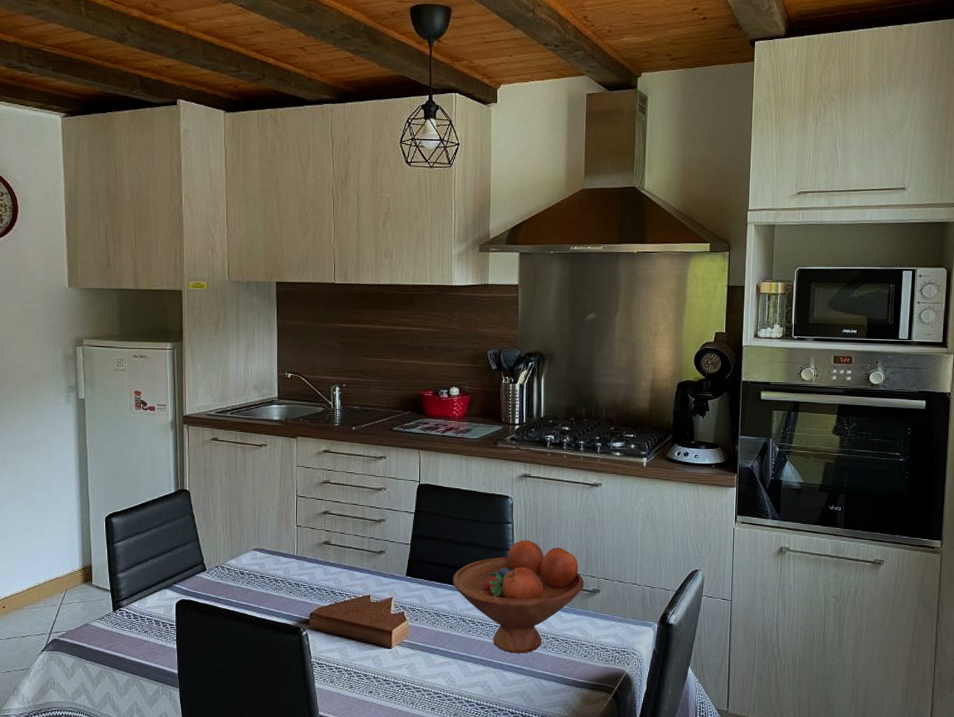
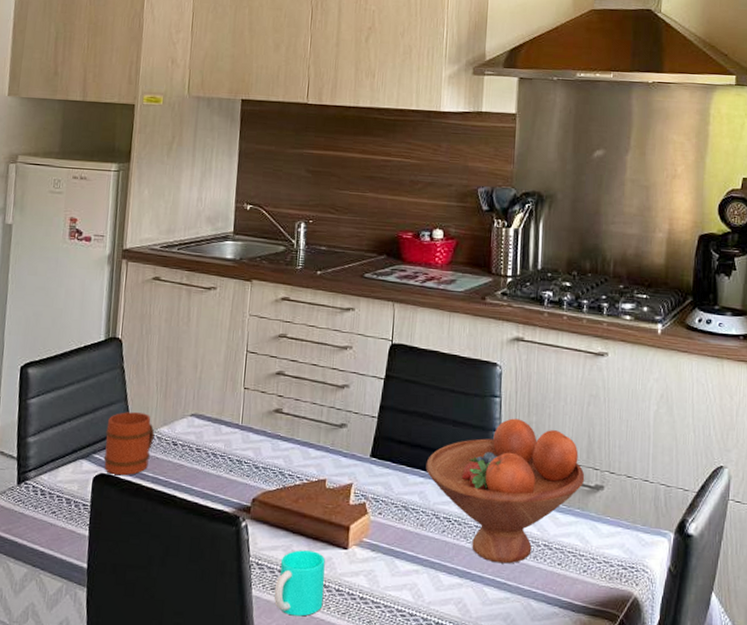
mug: none [183,549,224,600] -> present [103,412,155,476]
cup: none [333,651,374,702] -> present [274,550,325,617]

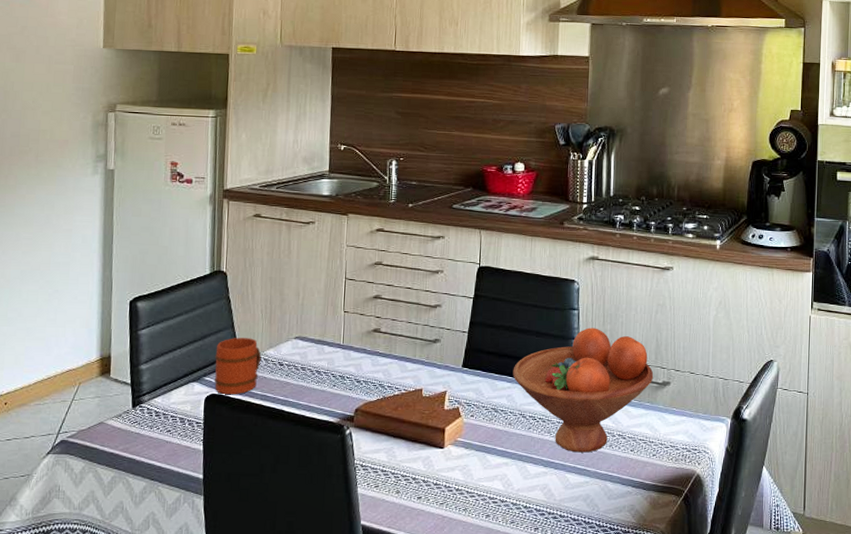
cup: present [274,550,325,617] -> none [378,451,424,509]

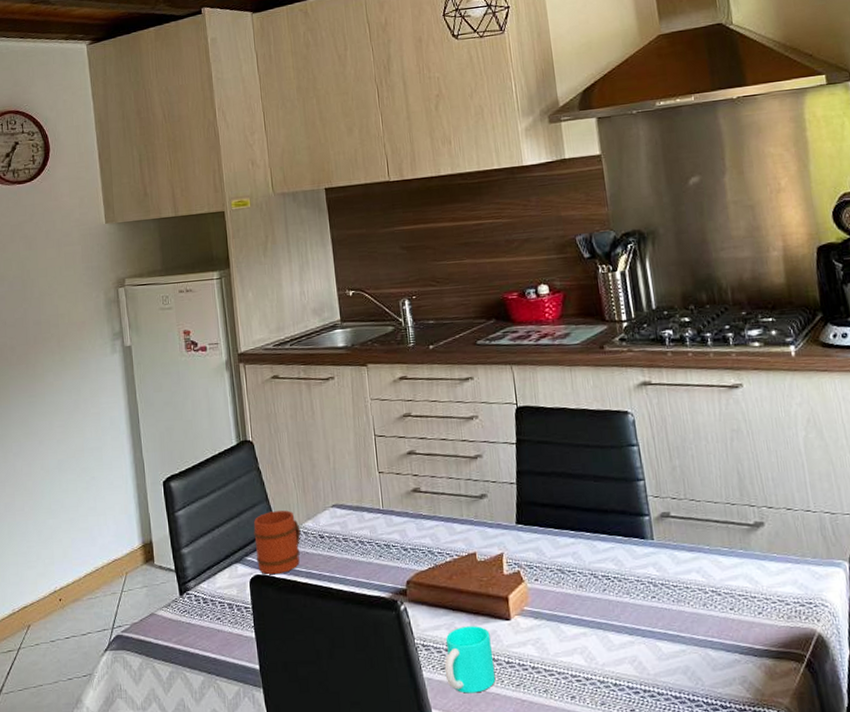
cup: none [378,451,424,509] -> present [444,626,496,694]
fruit bowl: present [512,327,654,453] -> none [574,465,742,616]

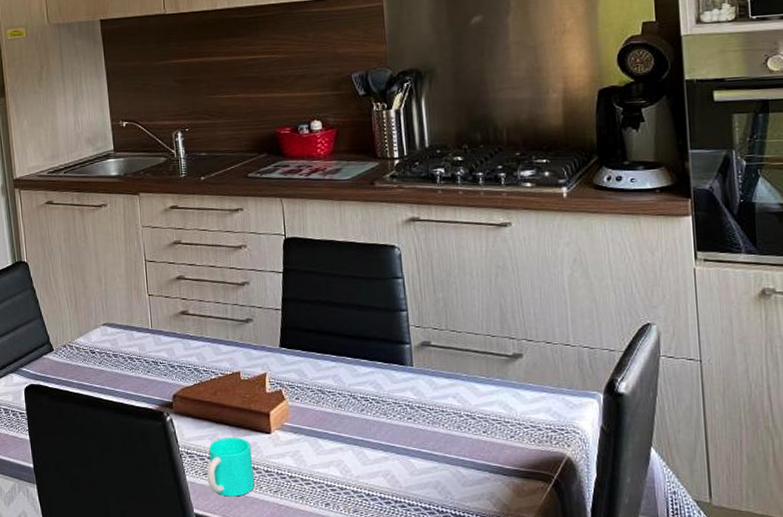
mug: present [253,510,301,575] -> none [28,327,73,385]

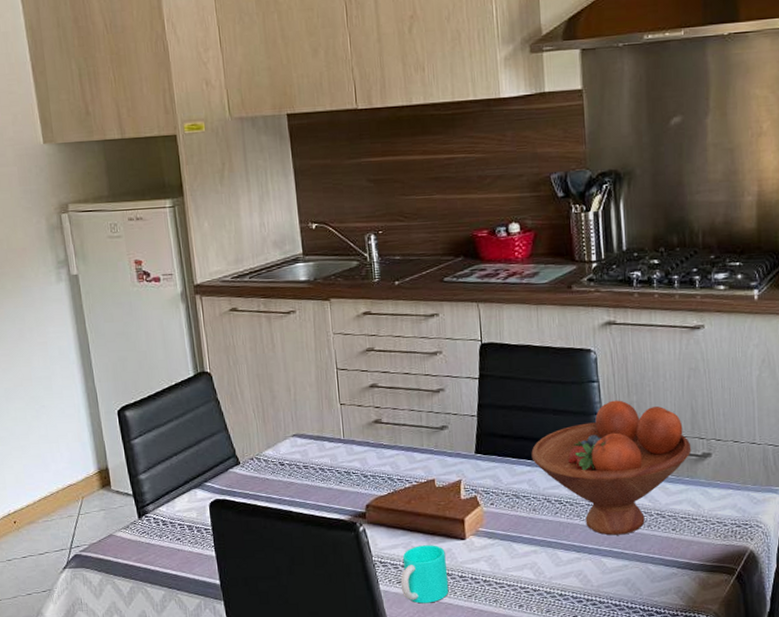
fruit bowl: none [336,297,502,435] -> present [531,400,692,536]

